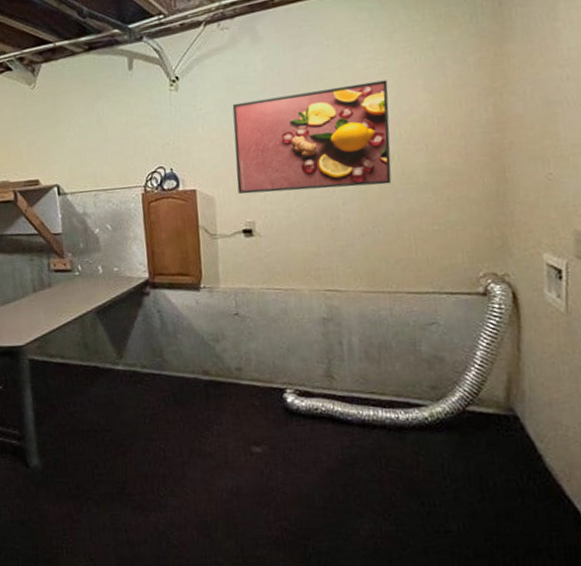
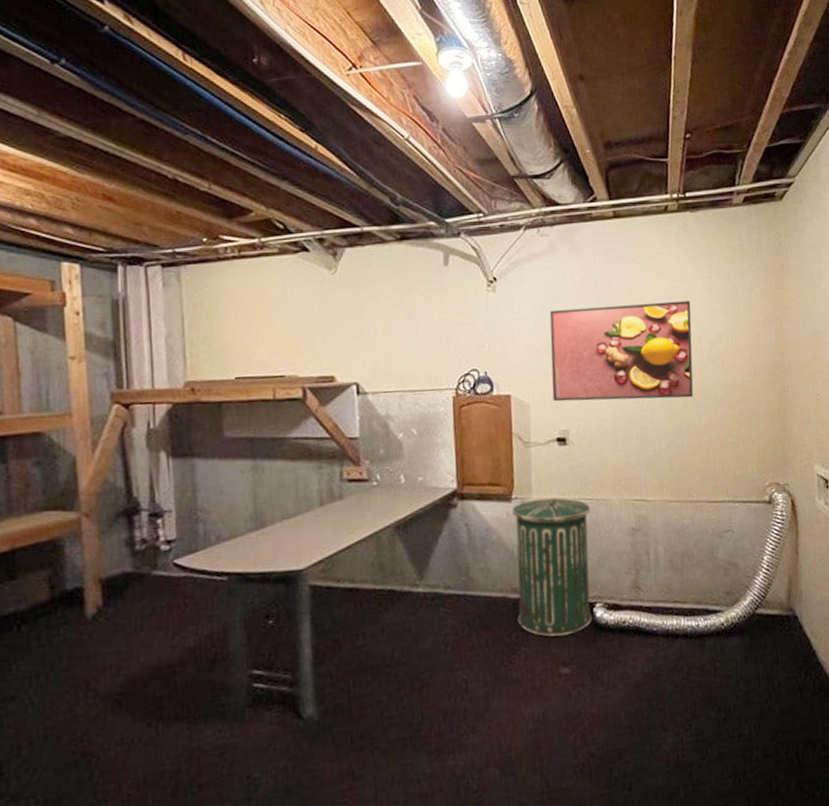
trash can: none [200,287,283,418] -> present [511,498,593,637]

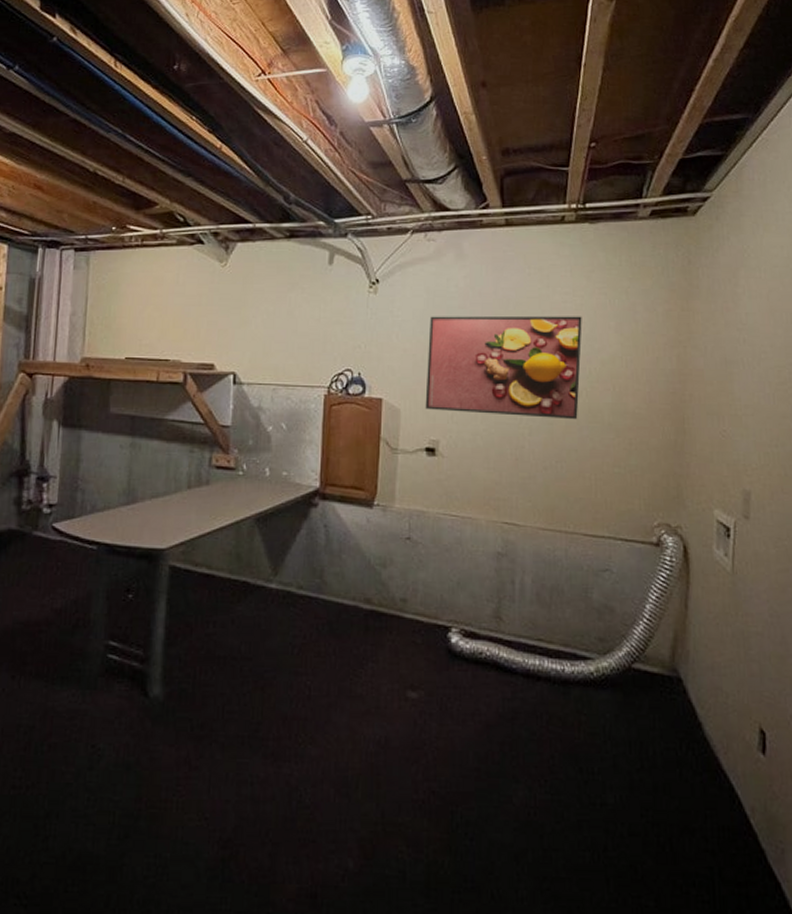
trash can: present [511,498,593,637] -> none [367,508,455,658]

